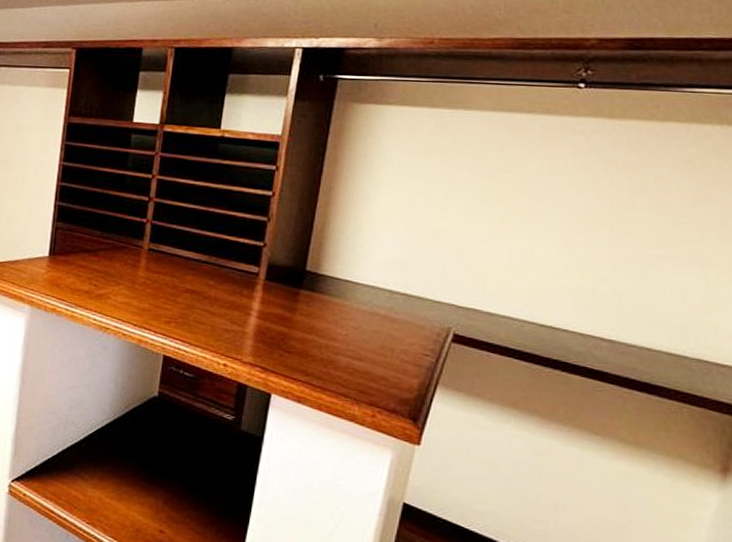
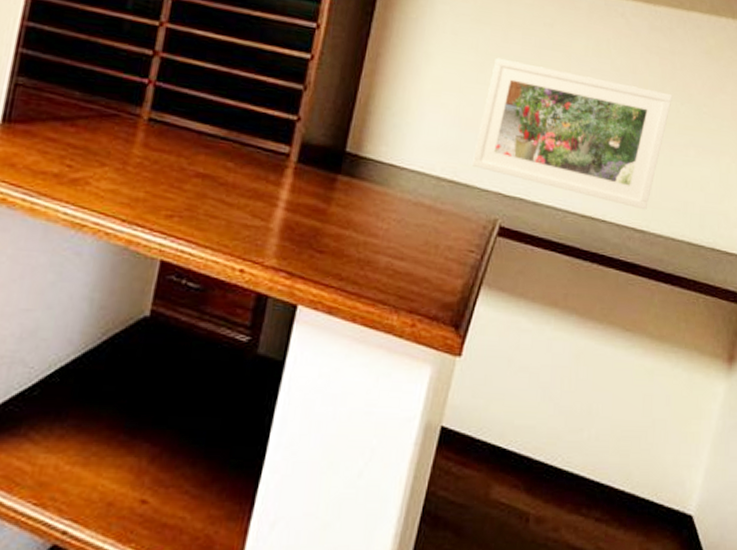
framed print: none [423,183,644,321] -> present [471,57,673,210]

